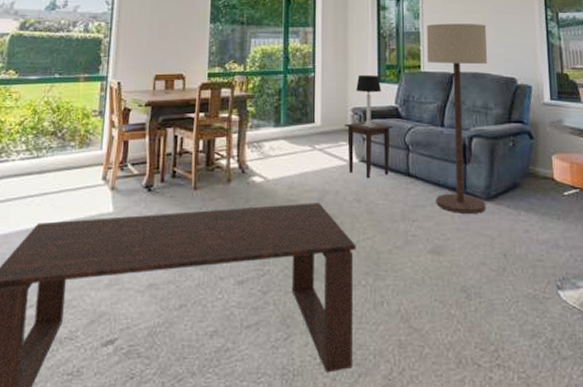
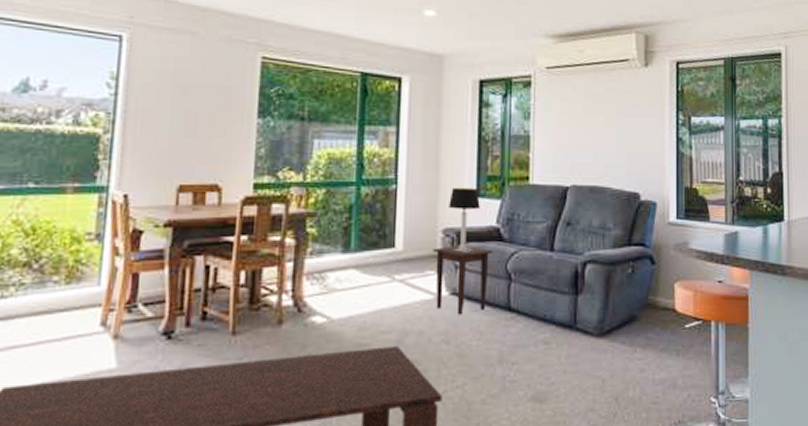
floor lamp: present [426,23,488,214] -> none [536,125,609,353]

